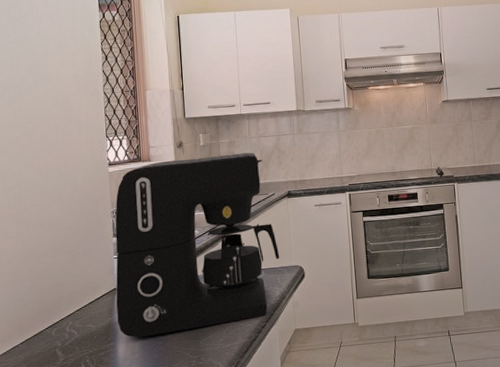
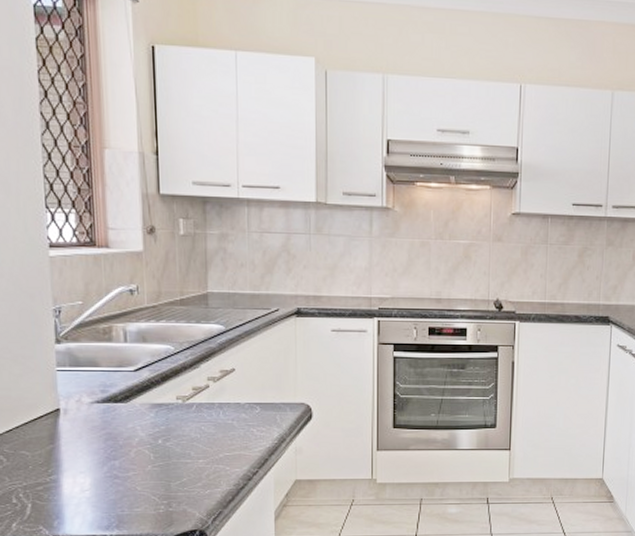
coffee maker: present [115,152,280,338] -> none [58,249,282,473]

